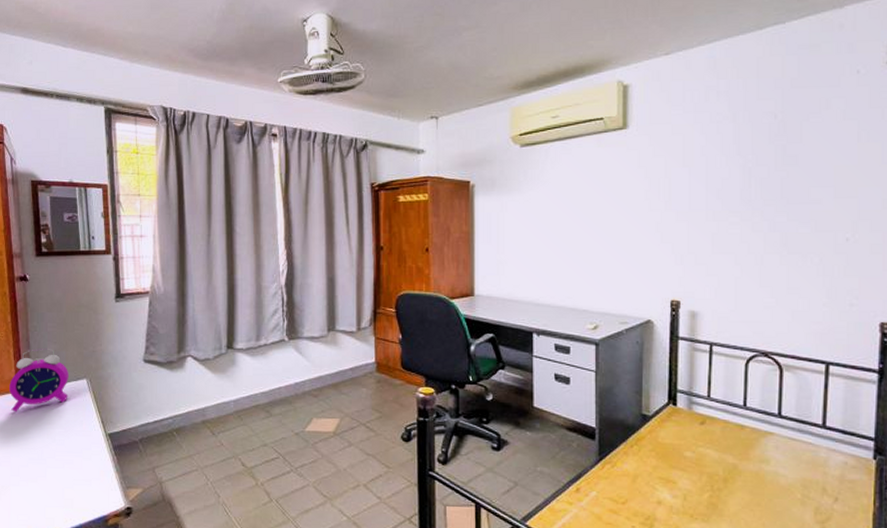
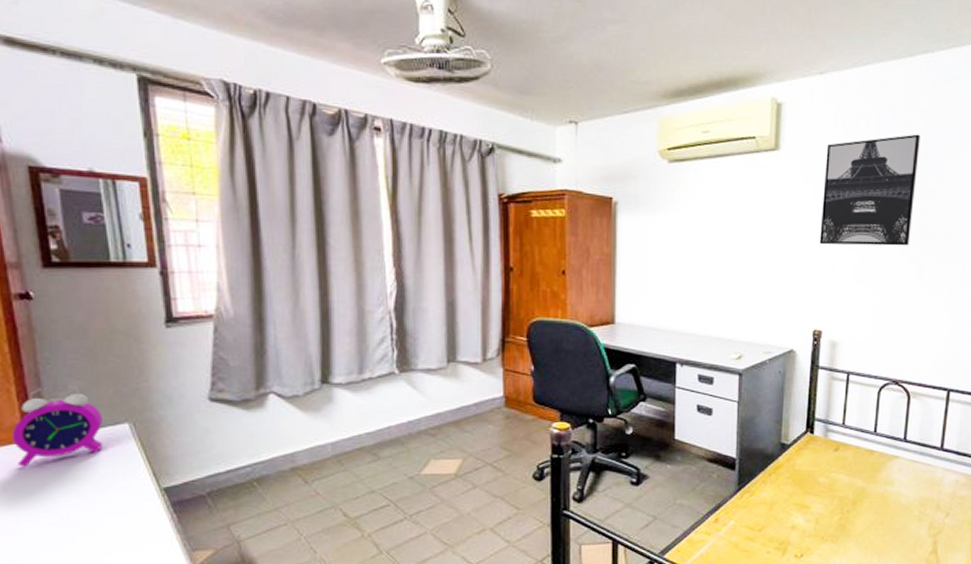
wall art: none [673,103,776,216] -> present [819,134,920,246]

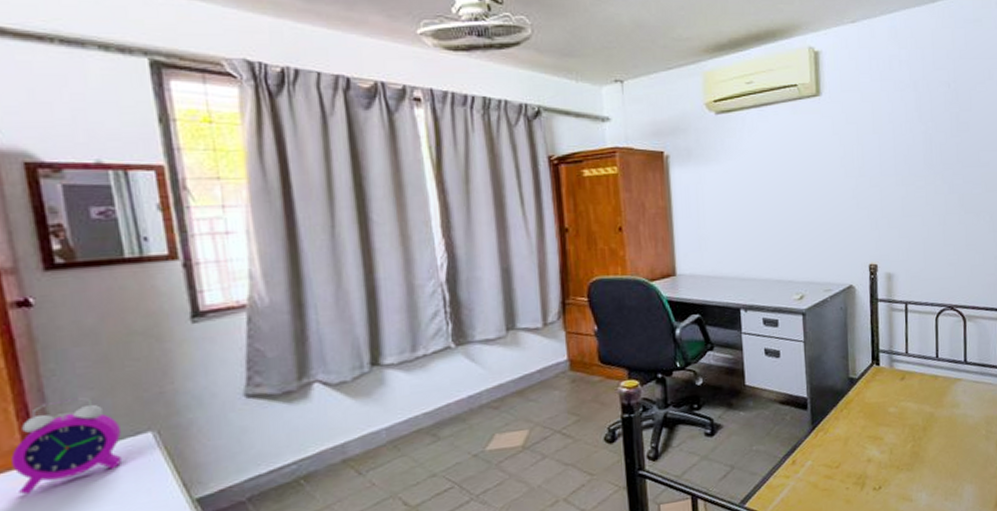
wall art: present [819,134,920,246] -> none [864,73,950,182]

